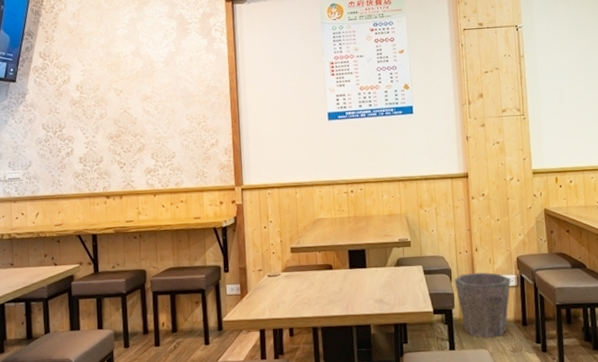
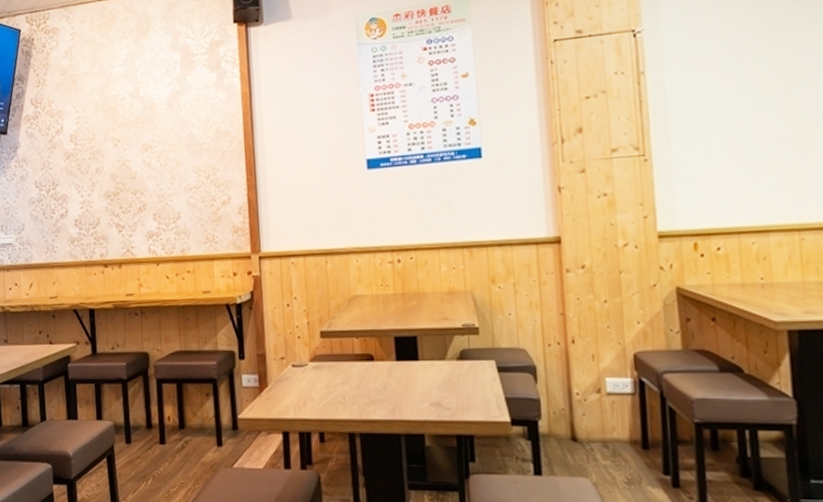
waste bin: present [454,272,511,338] -> none [541,372,624,462]

